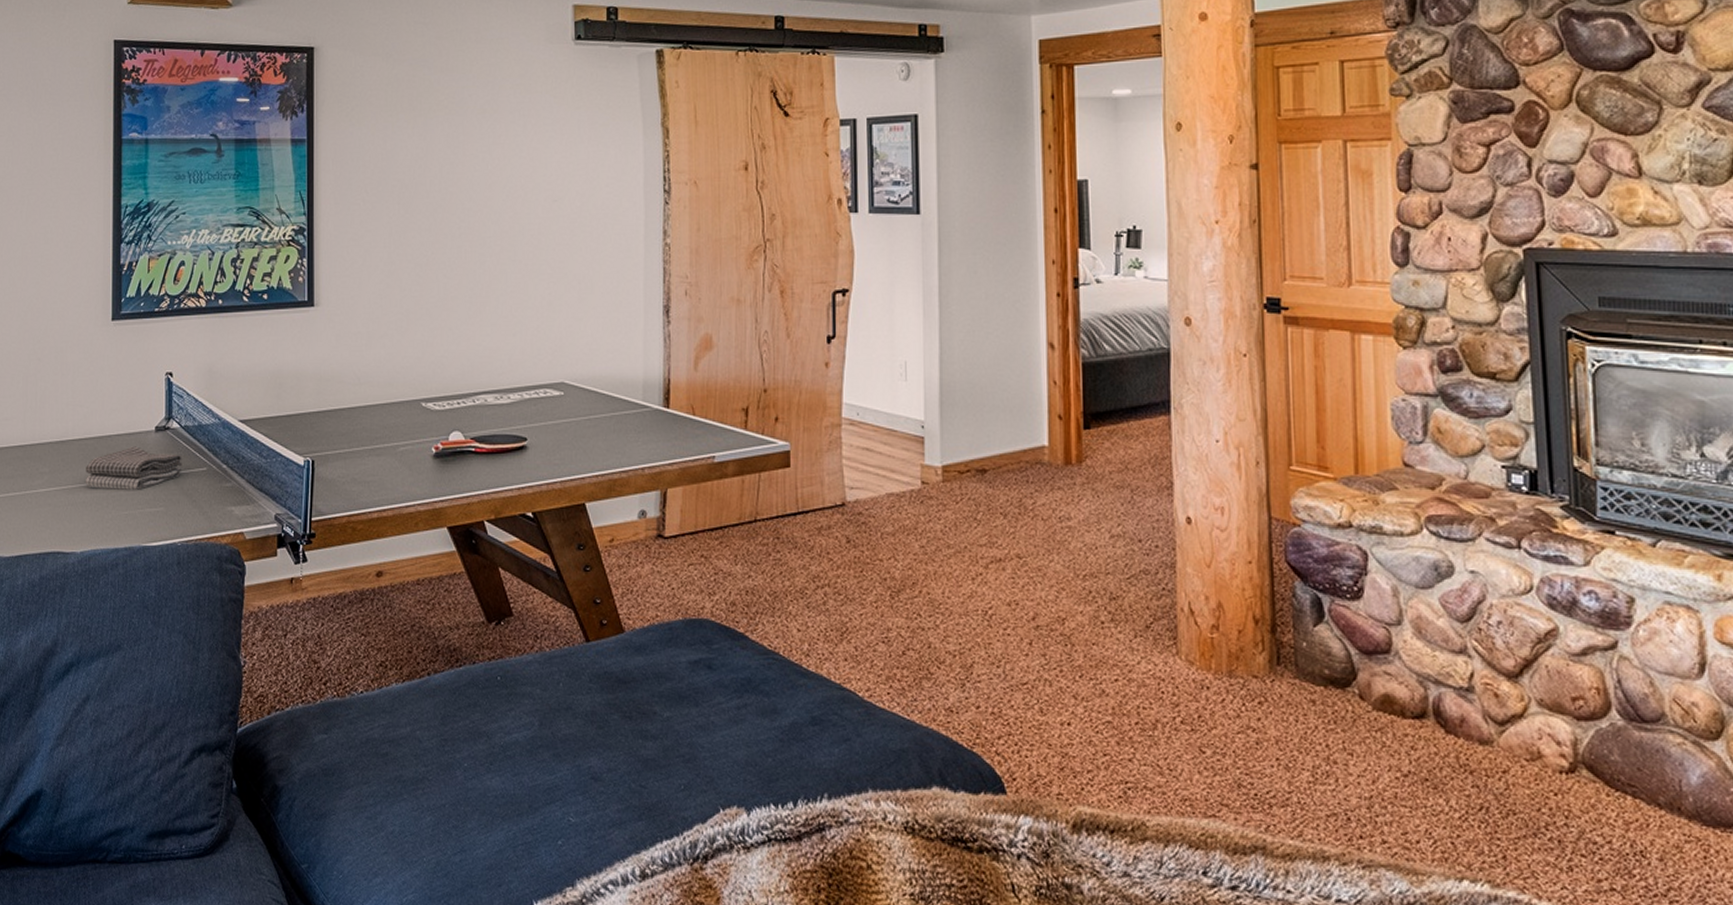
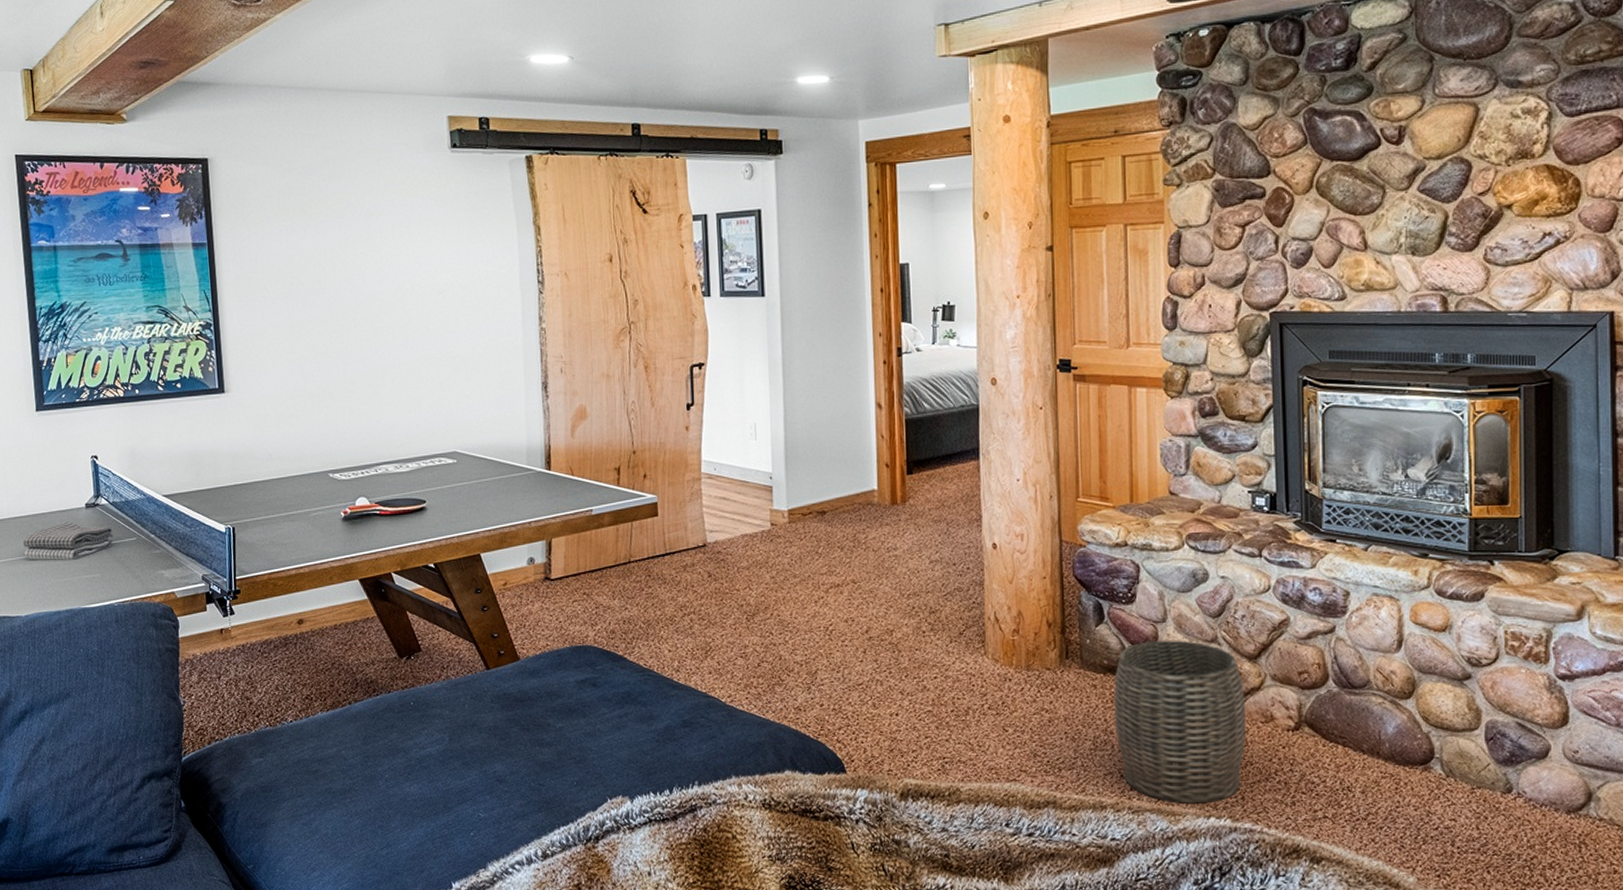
woven basket: none [1337,647,1507,862] -> present [1114,640,1247,804]

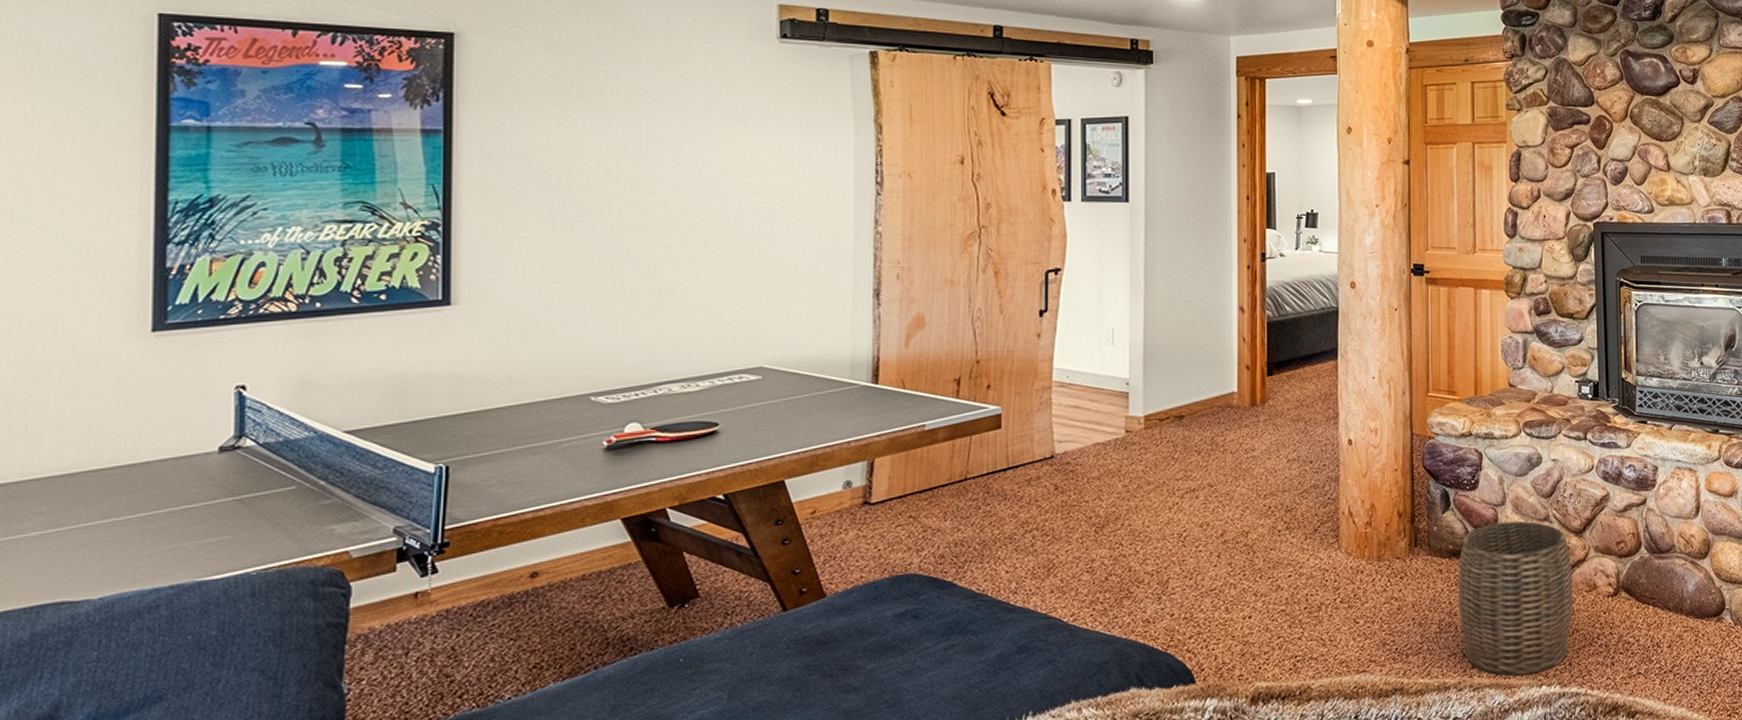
towel: present [23,521,113,561] -> none [106,471,260,525]

